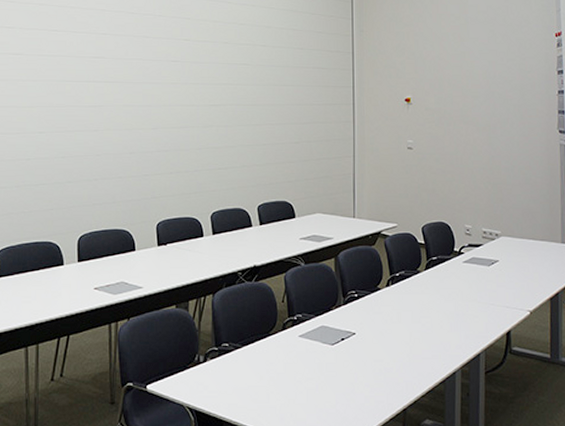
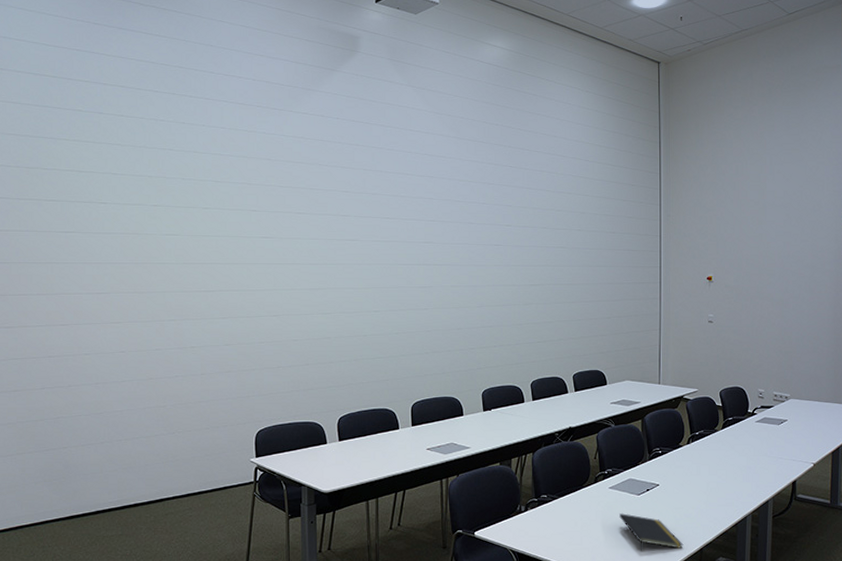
notepad: none [311,366,384,411] -> present [619,513,684,551]

